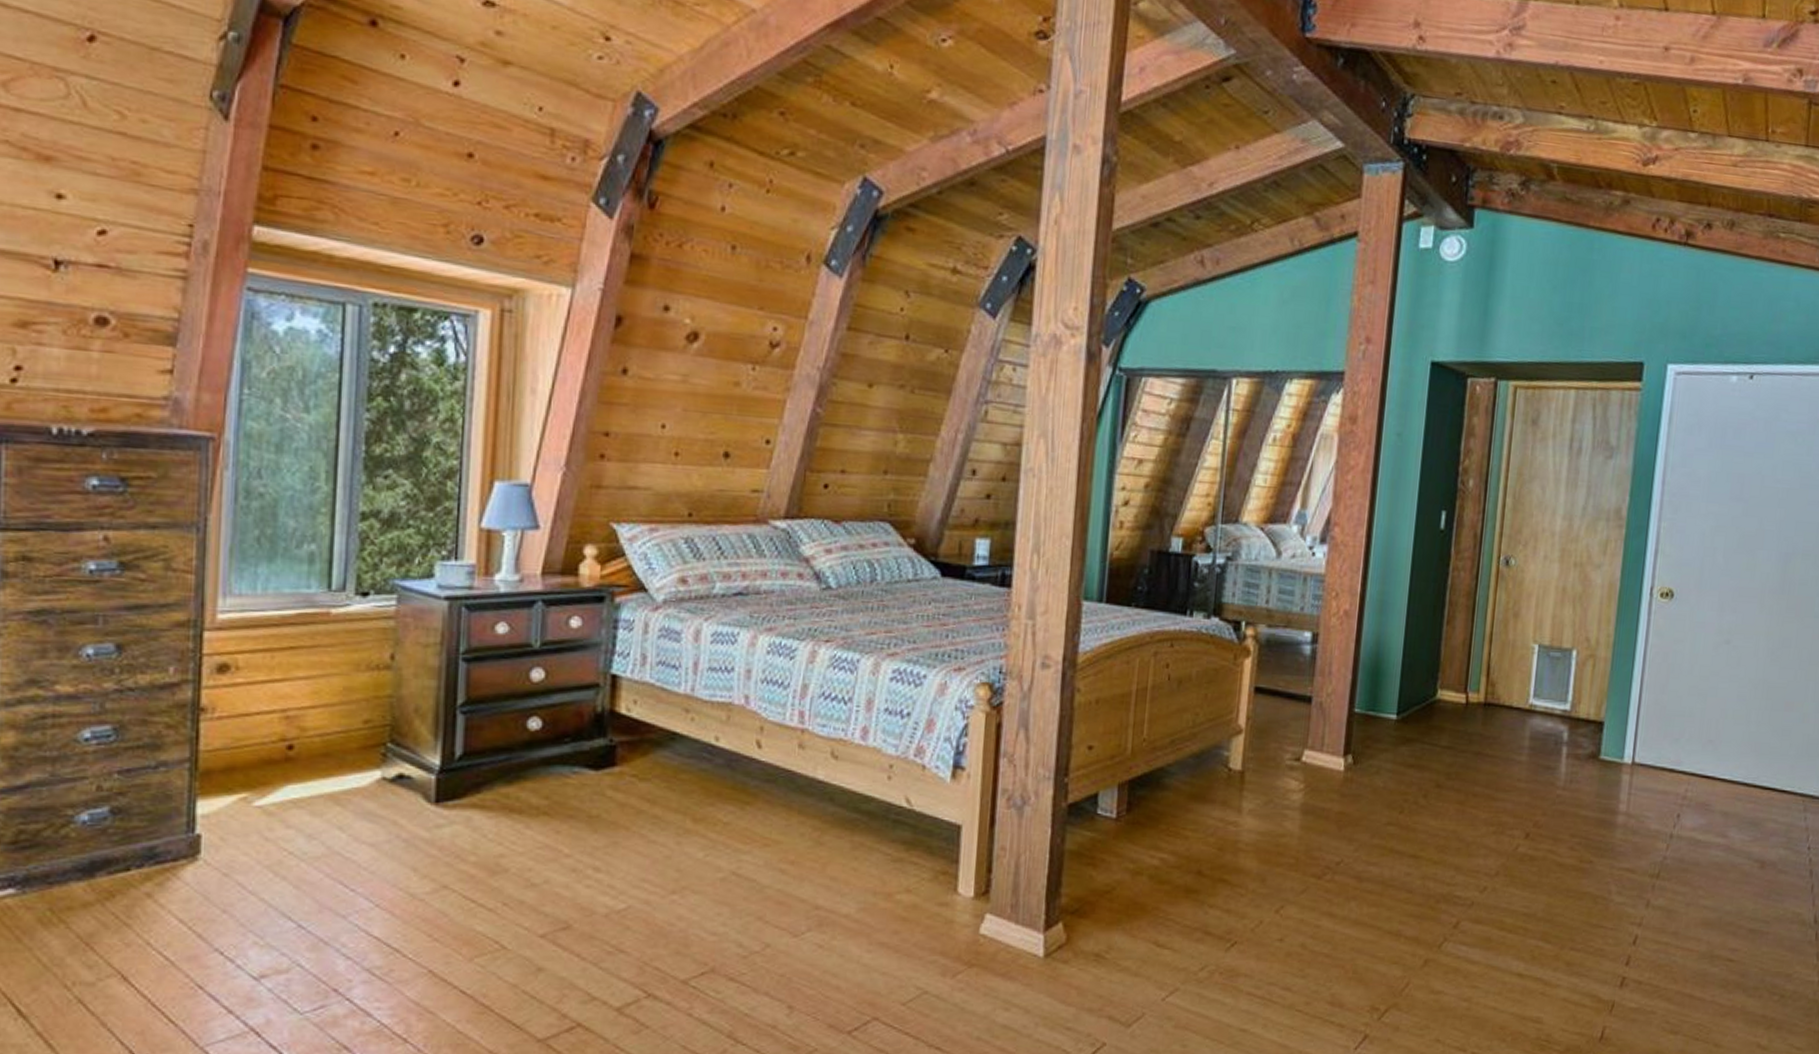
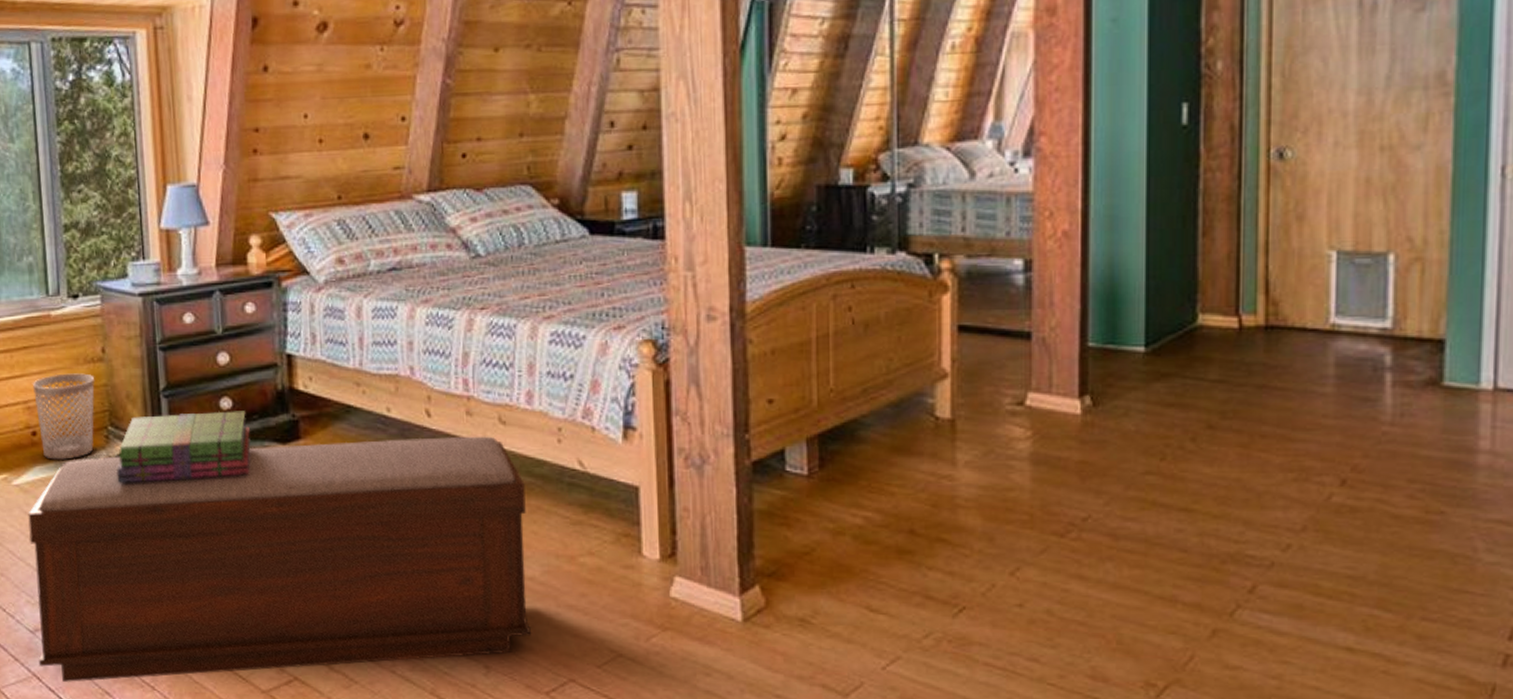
bench: none [259,769,850,1036] -> present [28,436,531,682]
wastebasket: none [295,680,377,779] -> present [32,373,95,460]
stack of books: none [390,731,560,808] -> present [116,411,252,483]

